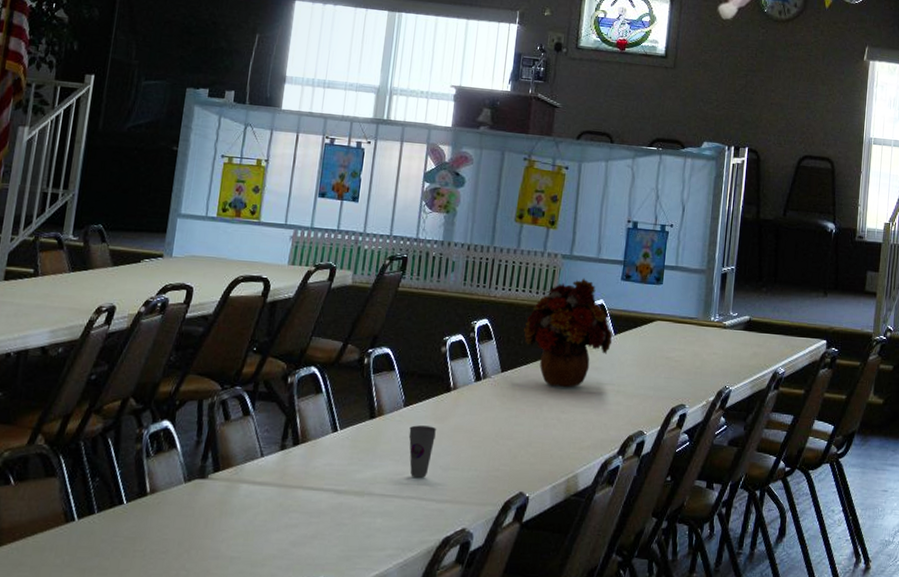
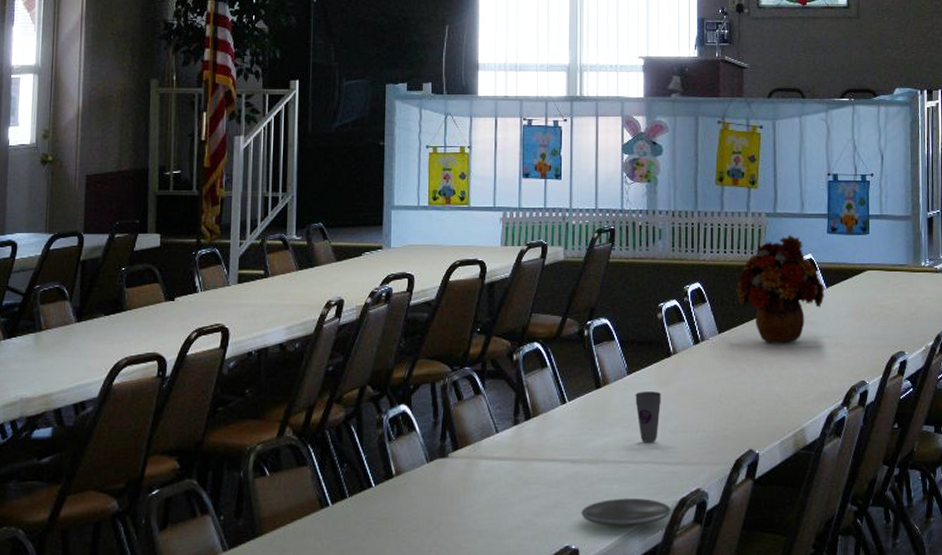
plate: none [340,533,433,563] -> present [581,498,671,527]

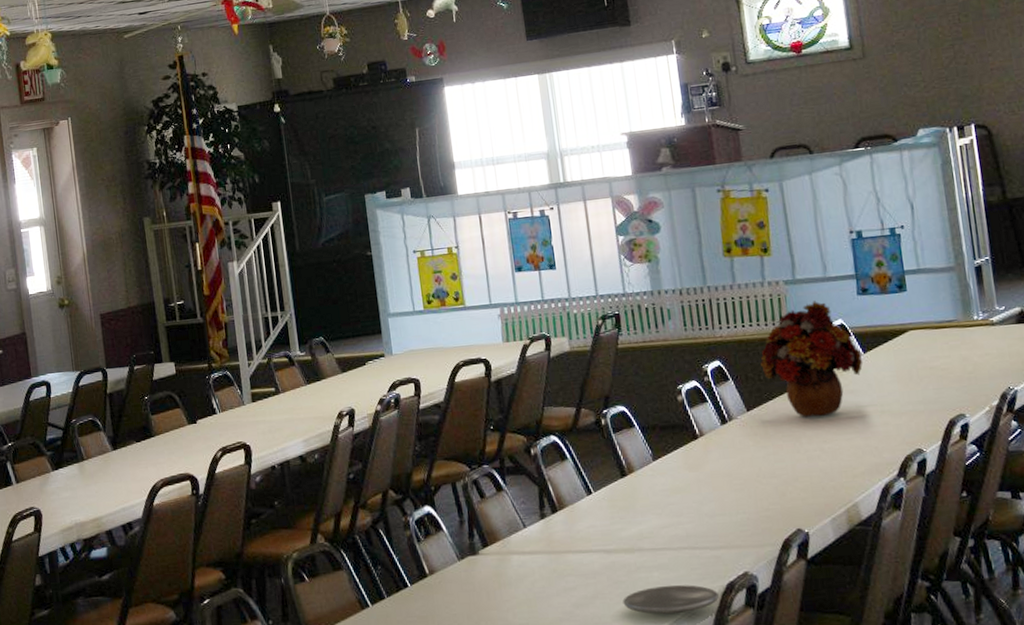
cup: present [635,391,661,442] -> none [664,475,695,528]

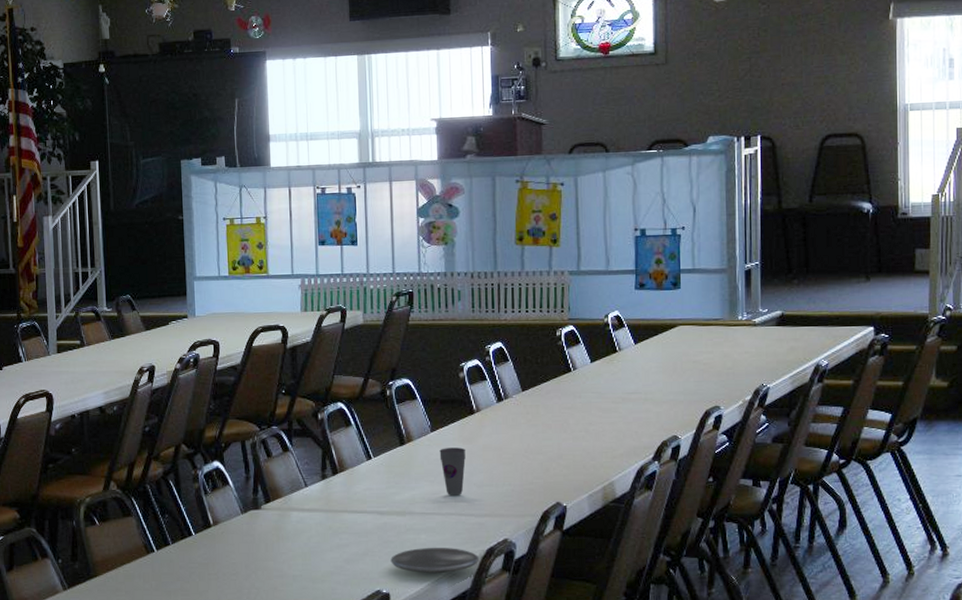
cup: none [664,475,695,528] -> present [439,447,466,495]
flower arrangement: present [761,300,863,418] -> none [539,292,633,401]

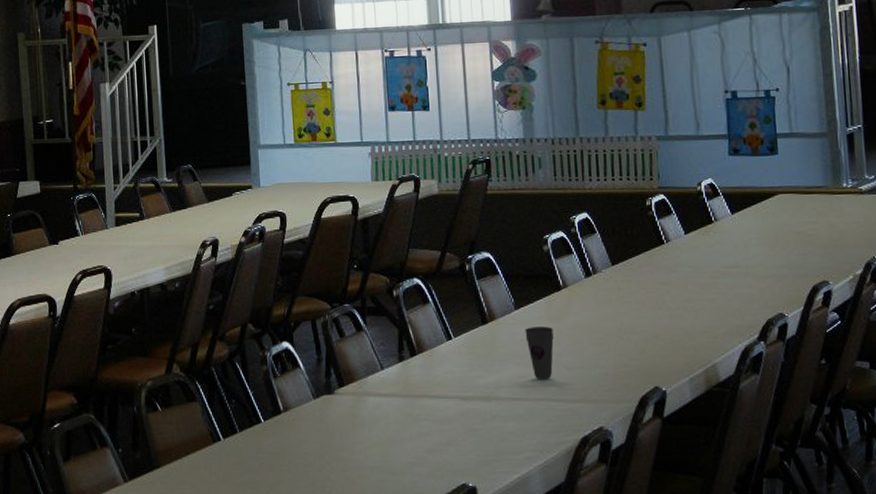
plate: present [390,547,479,574] -> none [476,436,572,466]

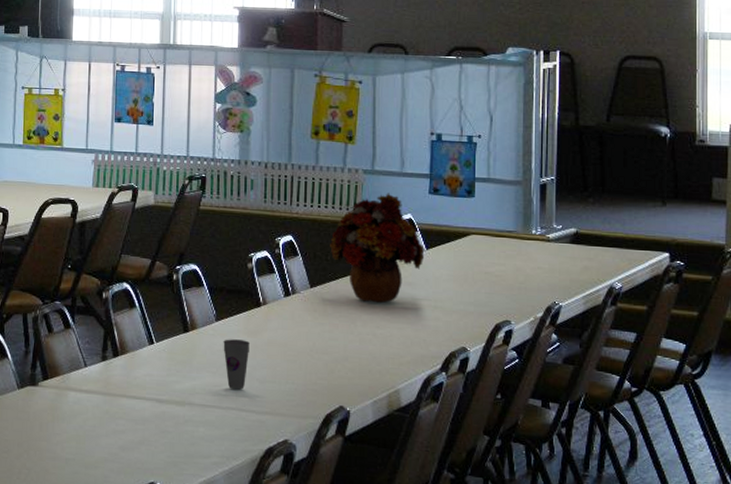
flower arrangement: none [628,158,731,276] -> present [330,193,425,304]

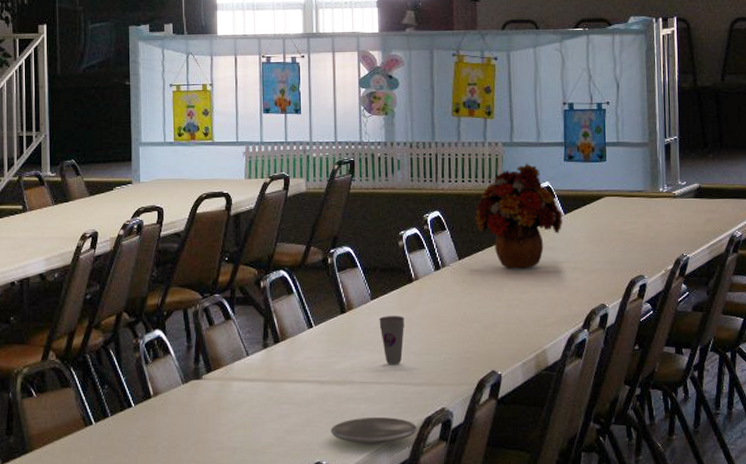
plate: none [167,441,257,471] -> present [330,416,417,444]

